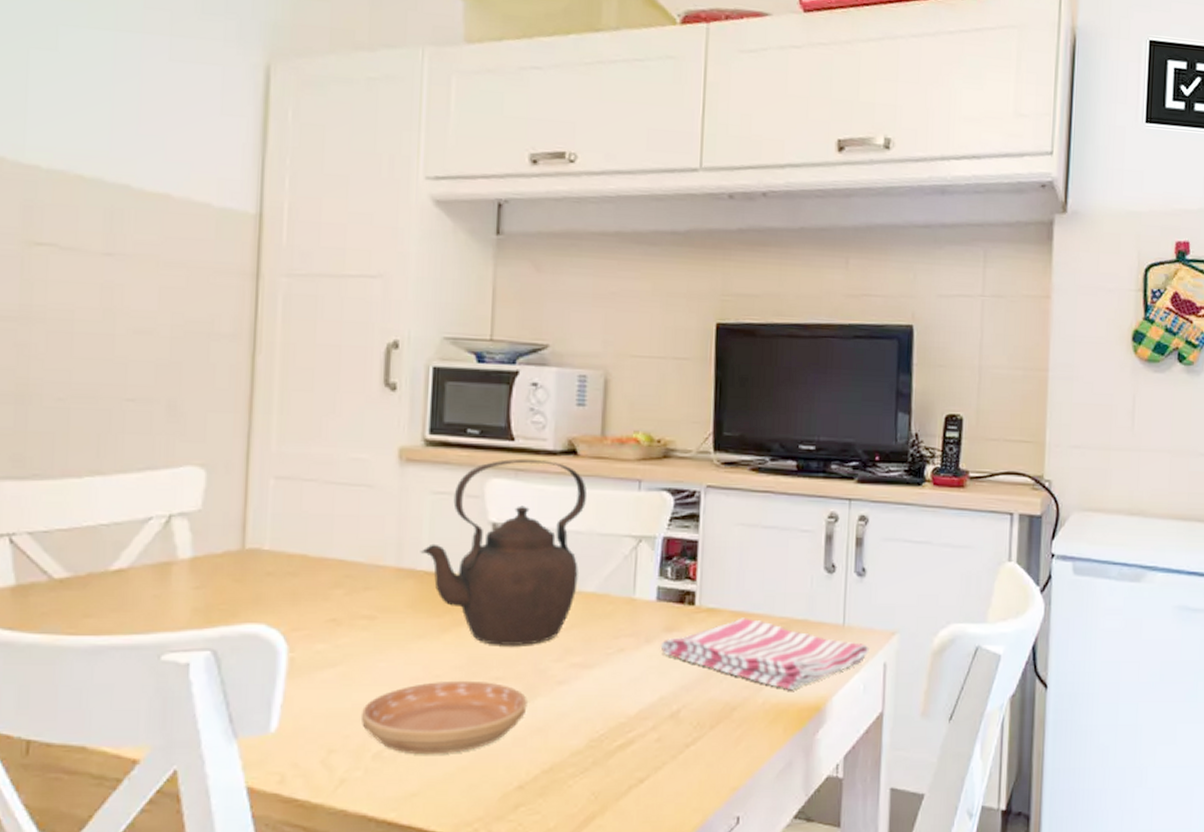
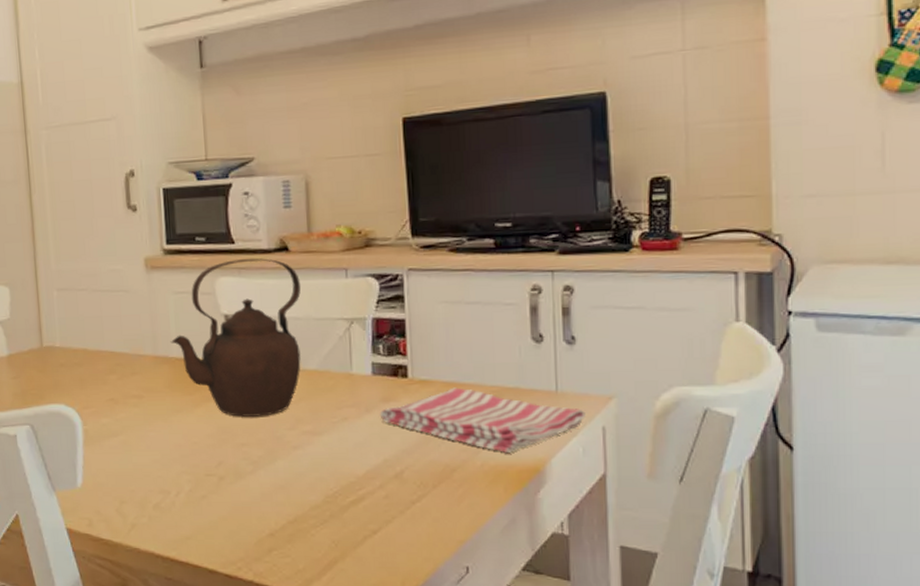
saucer: present [360,680,527,755] -> none [140,446,270,506]

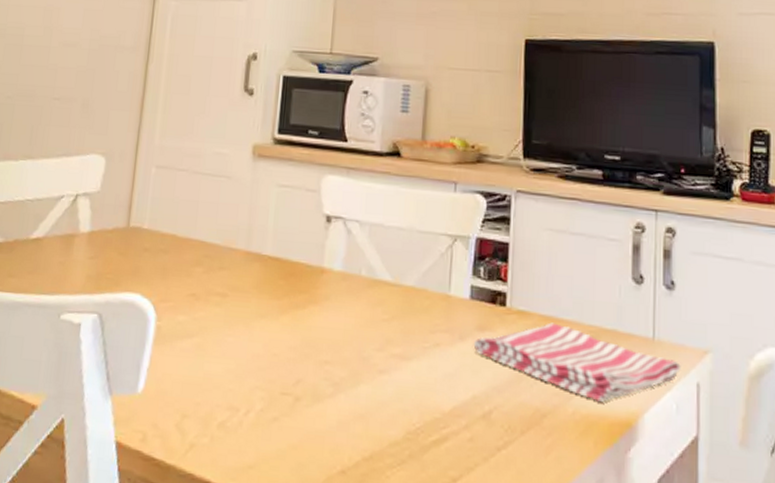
teapot: present [170,258,302,417] -> none [266,158,409,333]

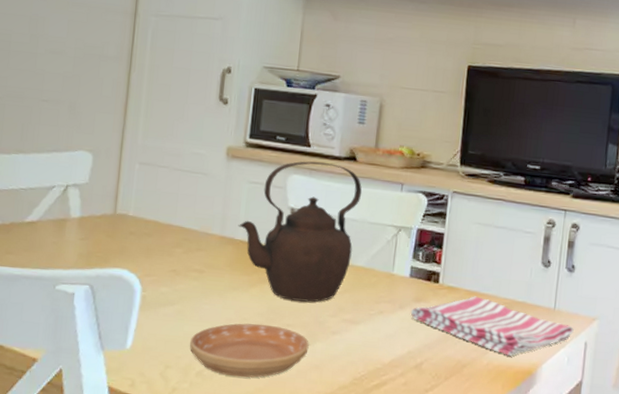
saucer: none [210,360,352,431] -> present [189,323,309,378]
teapot: none [266,158,409,333] -> present [238,161,362,302]

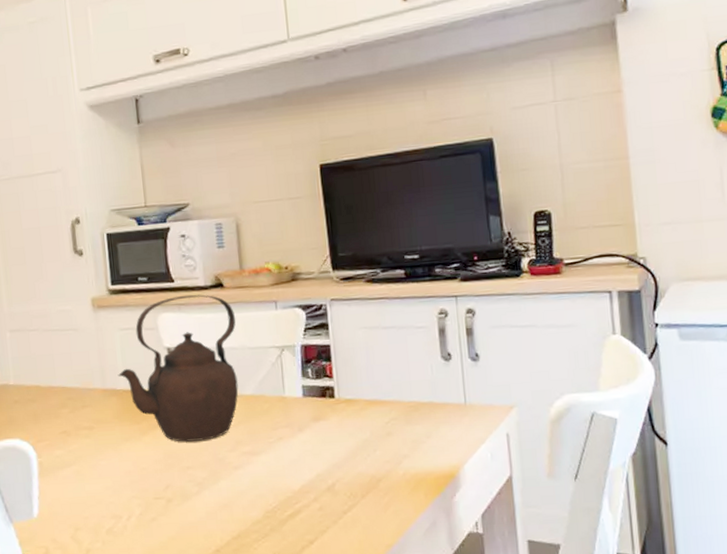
saucer: present [189,323,309,378] -> none [93,470,214,529]
dish towel: present [410,296,574,357] -> none [311,404,492,463]

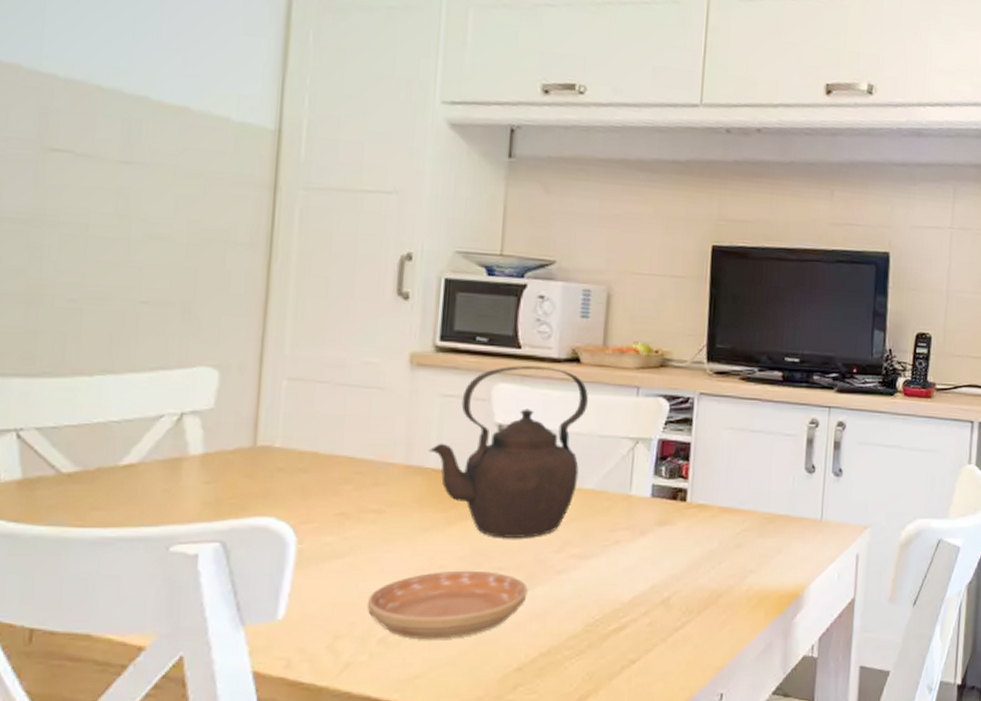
saucer: none [93,470,214,529] -> present [367,570,528,640]

